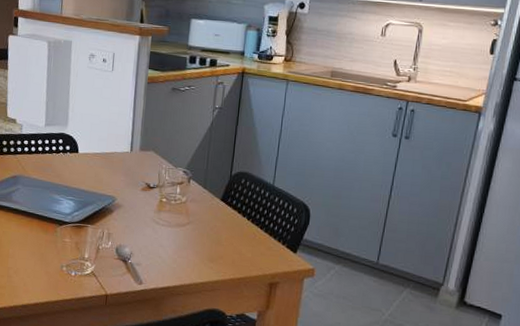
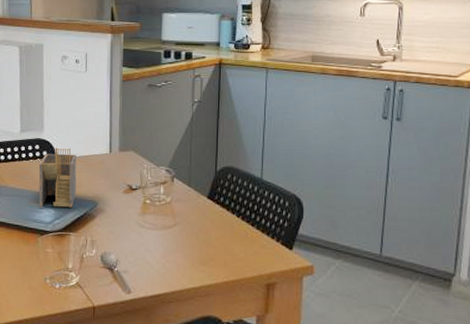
napkin holder: none [59,143,99,201] -> present [38,148,77,208]

